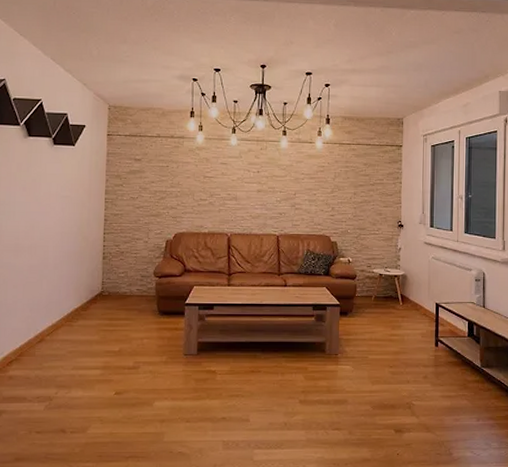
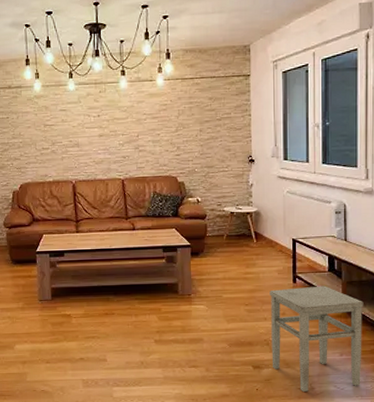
stool: none [413,350,499,457] -> present [270,285,364,392]

